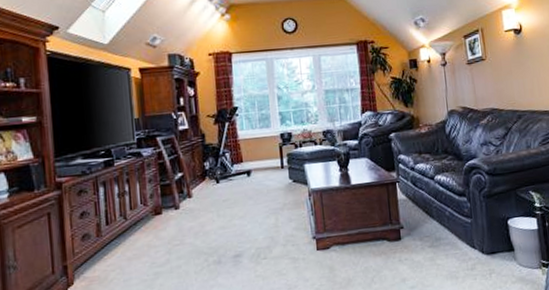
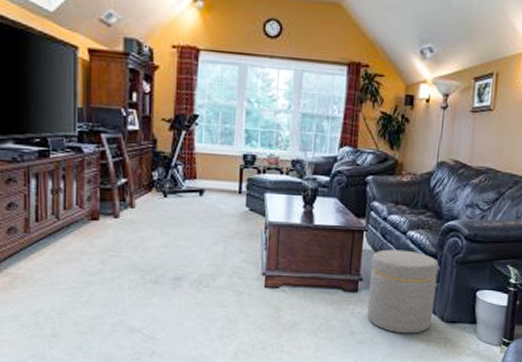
ottoman: none [408,193,474,273] -> present [367,249,439,334]

